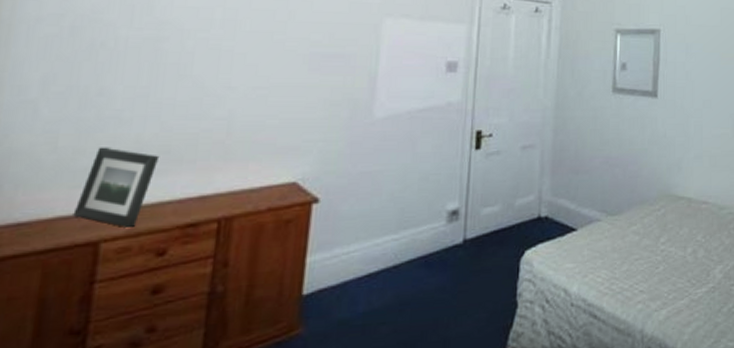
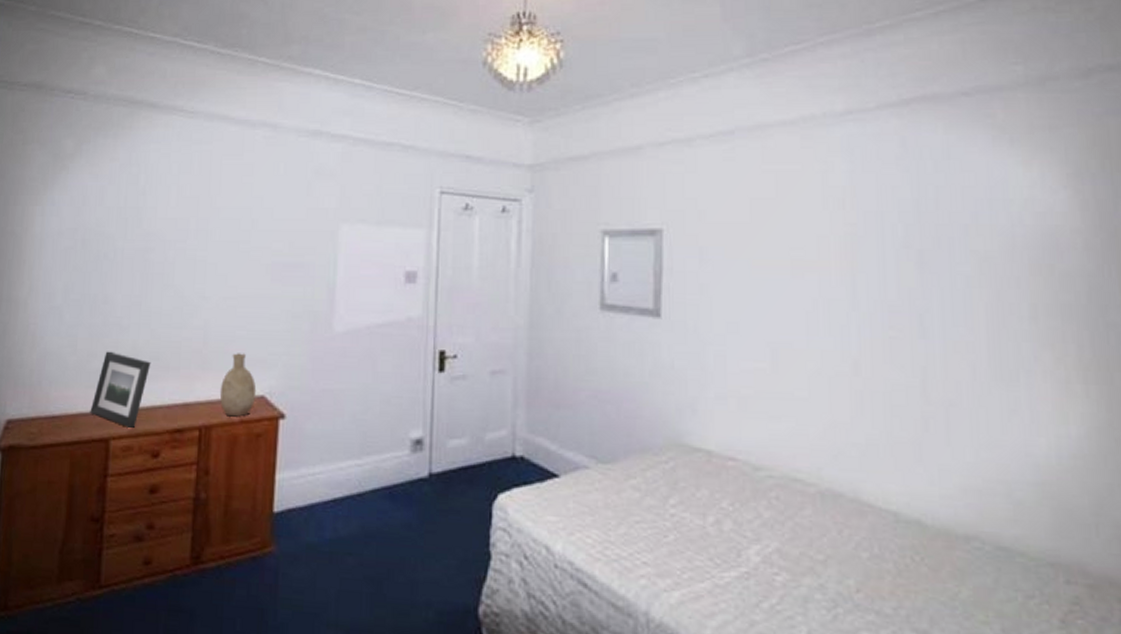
decorative vase: none [244,142,288,206] -> present [219,353,257,417]

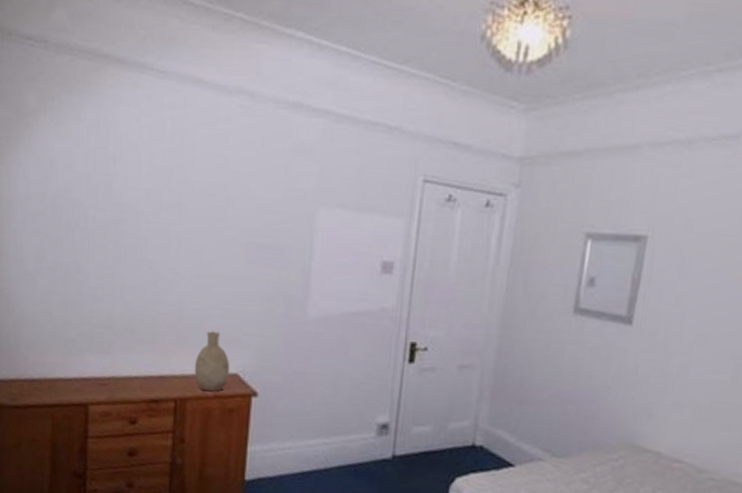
picture frame: present [90,351,151,428] -> none [68,320,127,395]

